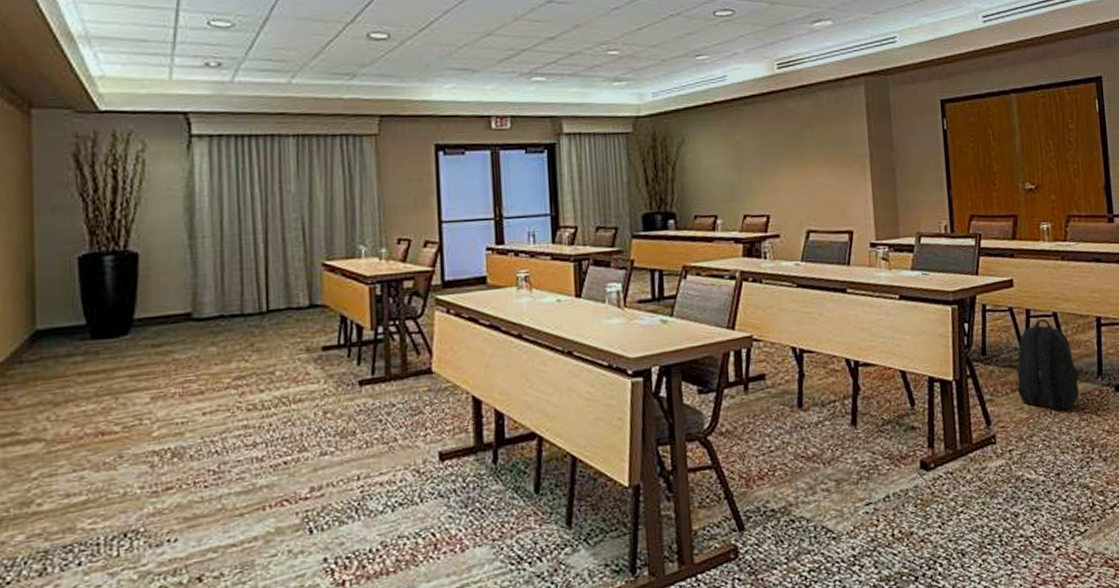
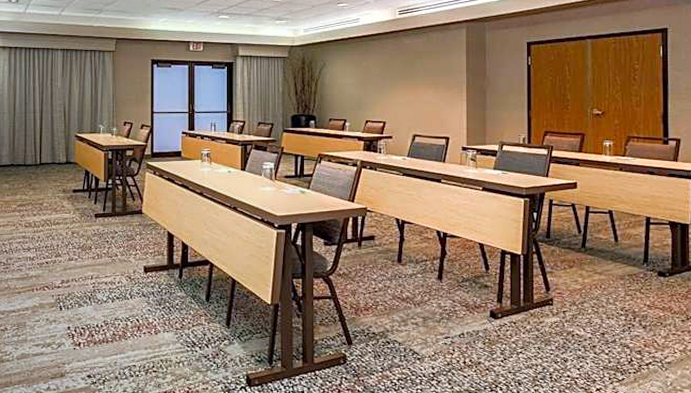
backpack: present [1016,319,1080,411] -> none [573,215,628,286]

